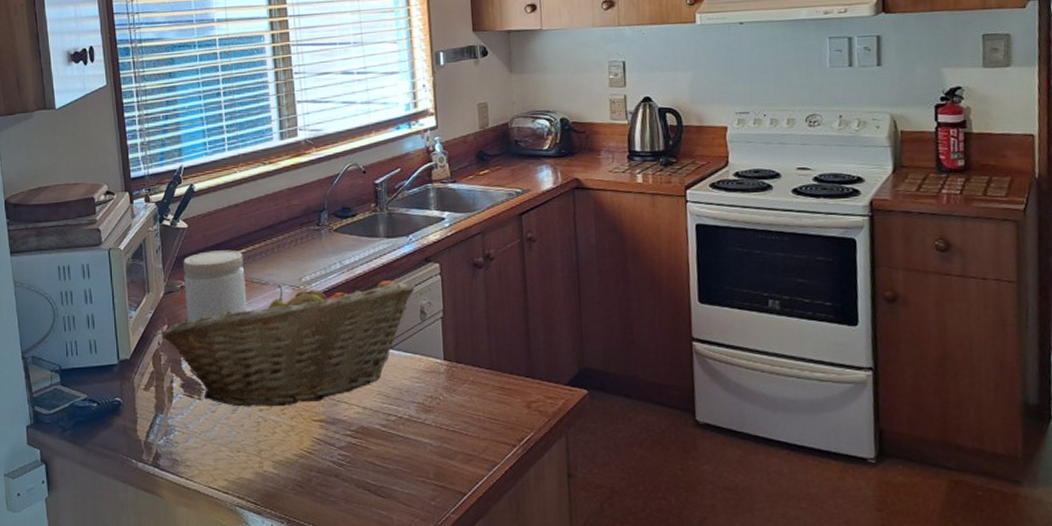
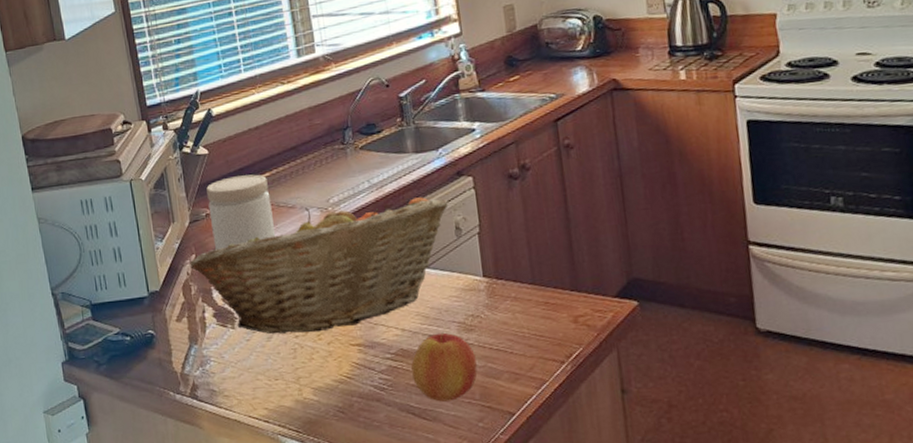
apple: none [370,412,433,480] -> present [411,332,478,402]

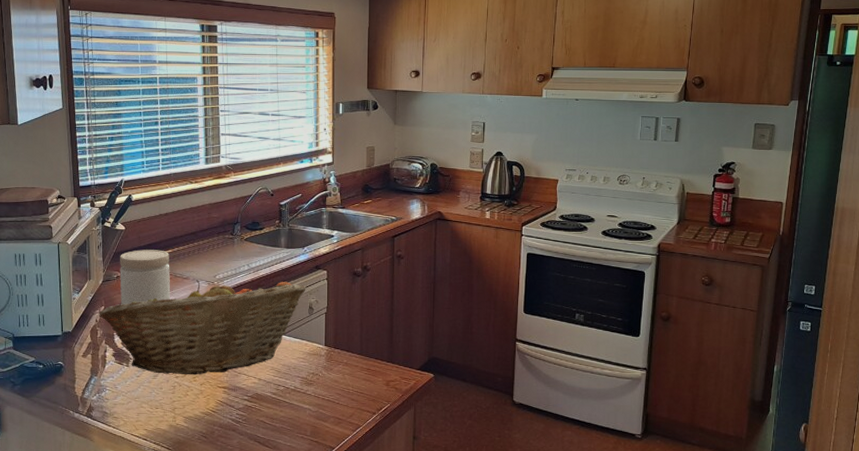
apple: present [411,332,478,402] -> none [262,384,311,435]

